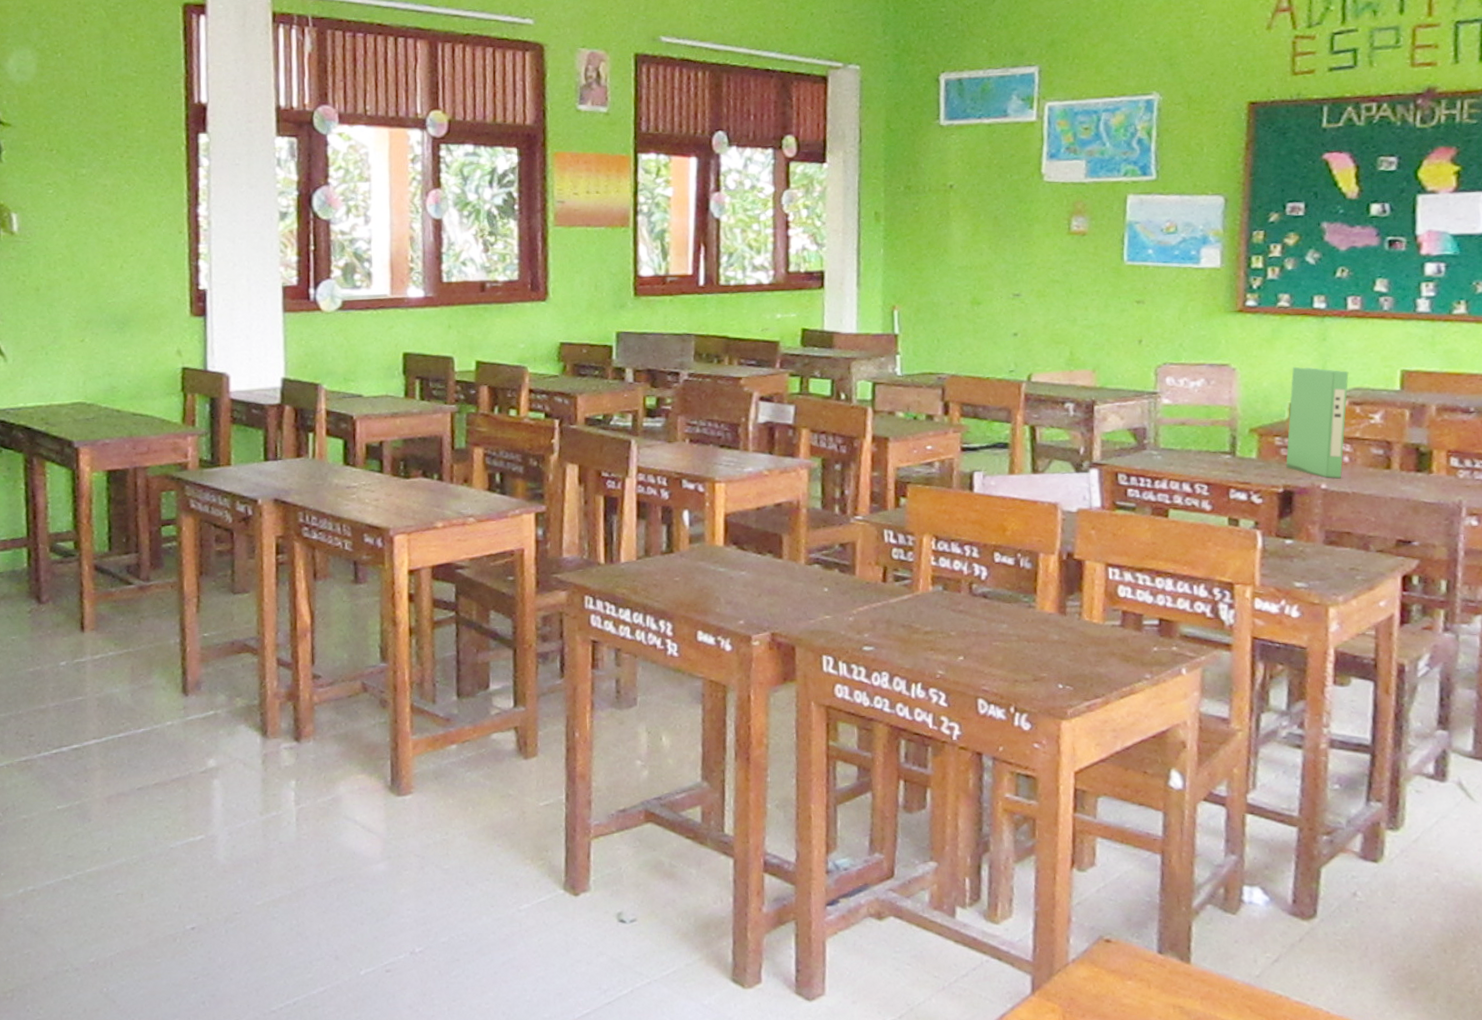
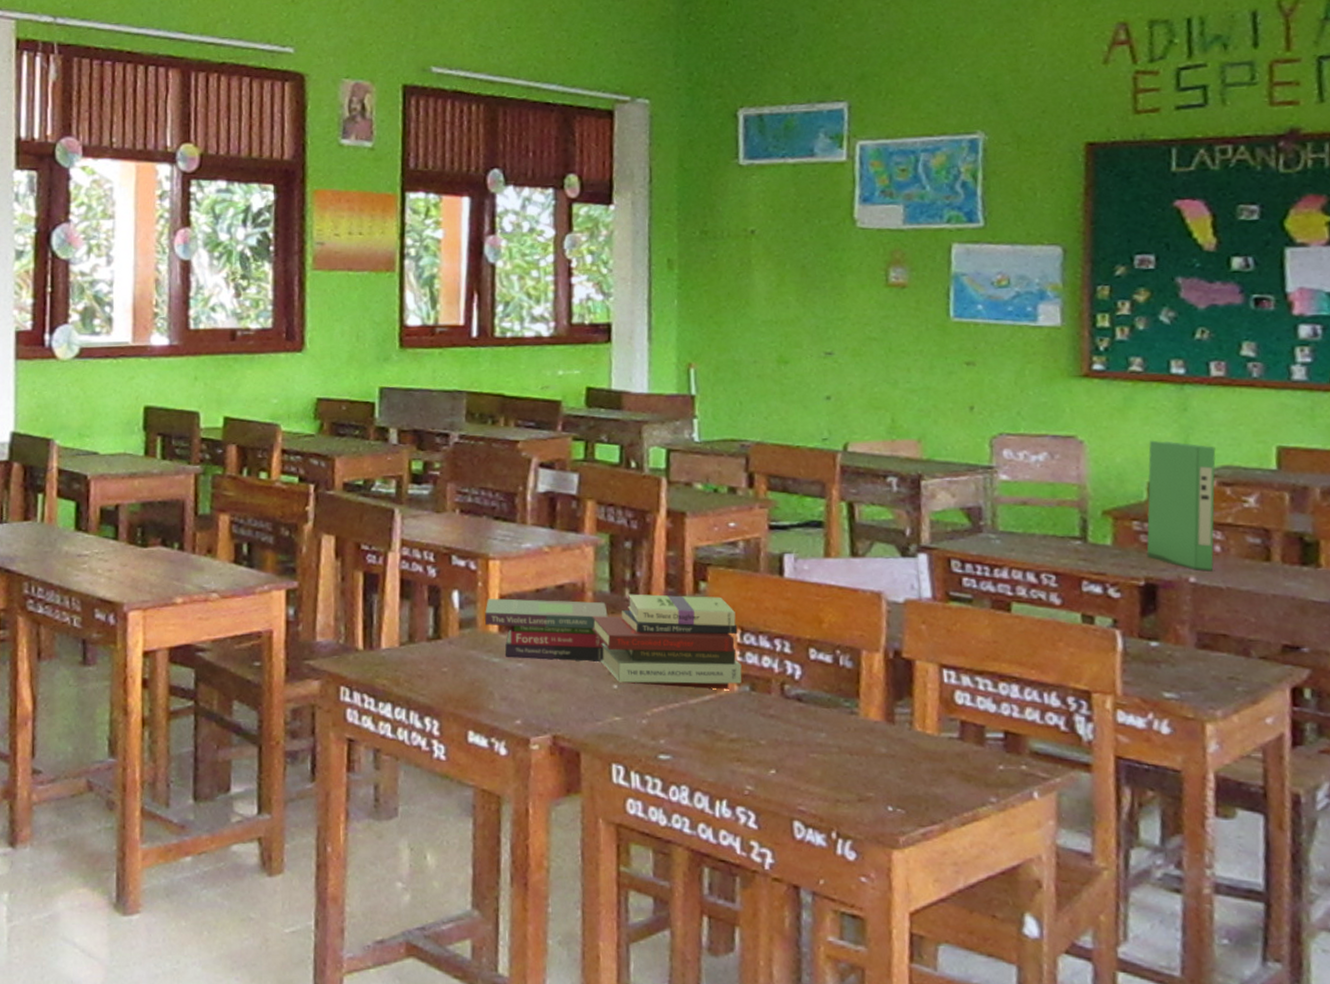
books: none [712,516,820,569] -> present [485,598,608,662]
books: none [805,509,936,590] -> present [591,594,742,690]

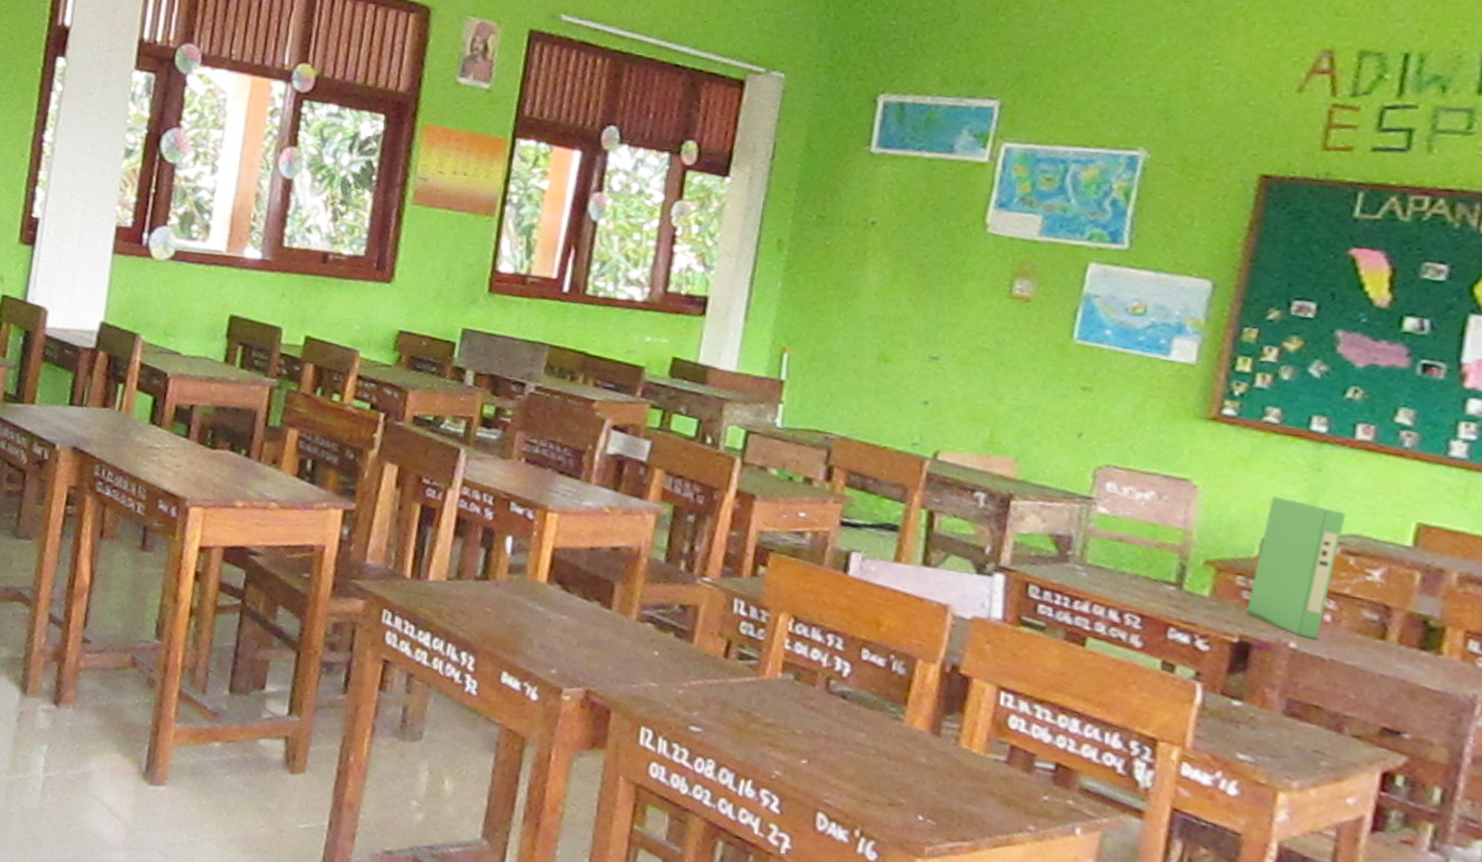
books: present [485,598,608,662] -> none [535,549,660,627]
books: present [591,594,742,690] -> none [641,566,791,675]

